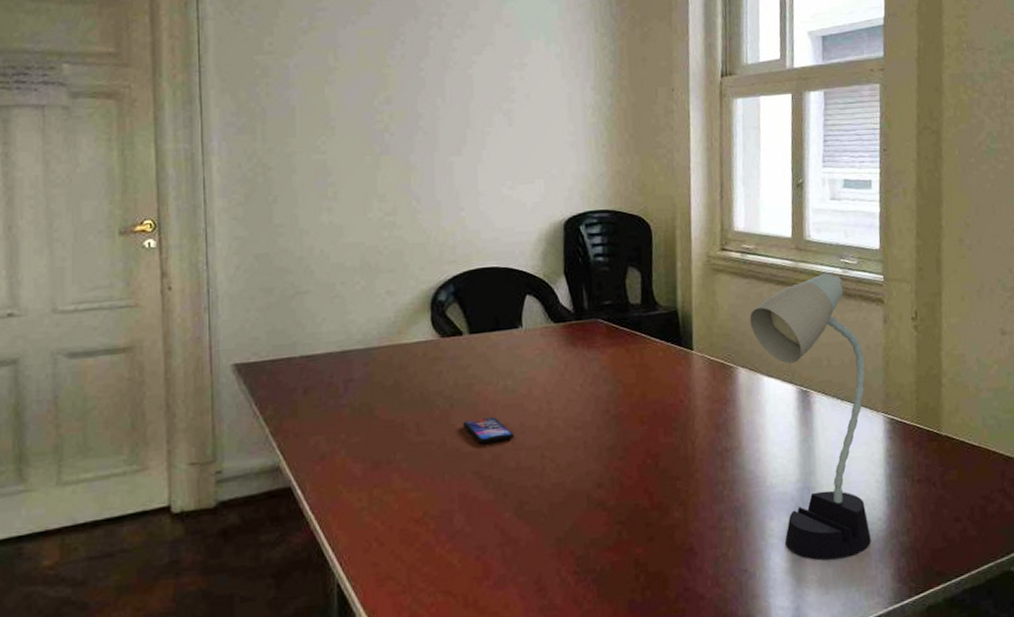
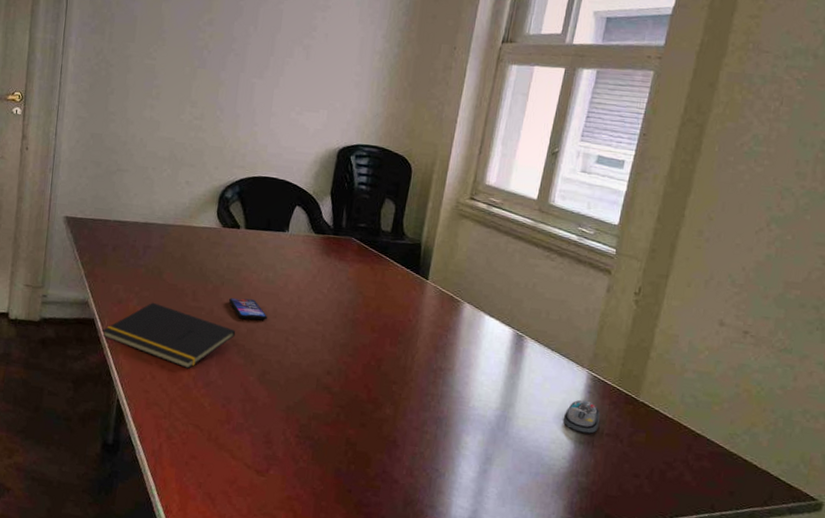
notepad: none [303,448,479,522] -> present [102,302,236,369]
desk lamp: present [749,273,871,560] -> none [475,236,582,482]
computer mouse: none [869,447,908,487] -> present [562,399,600,435]

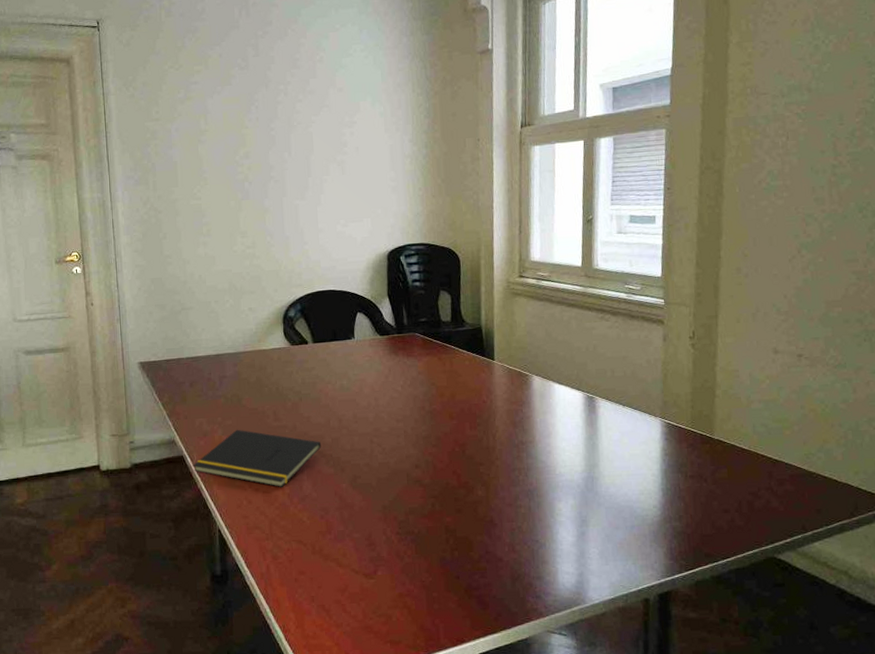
smartphone: present [229,297,267,321] -> none [309,409,349,430]
computer mouse: present [562,399,600,435] -> none [646,447,682,480]

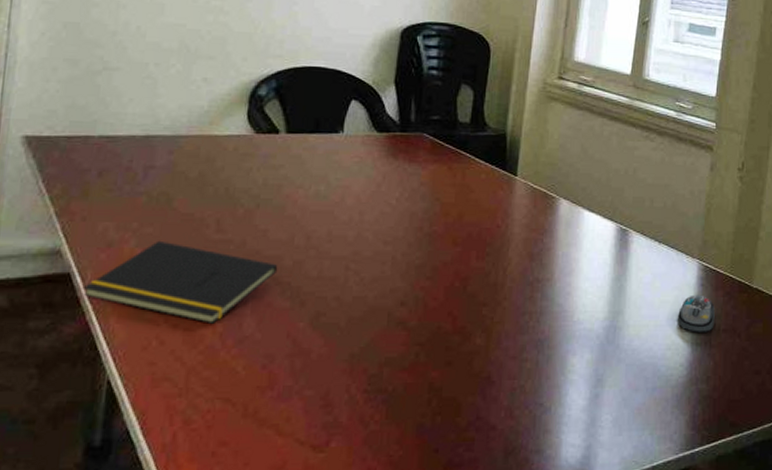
computer mouse: none [646,447,682,480] -> present [677,295,715,334]

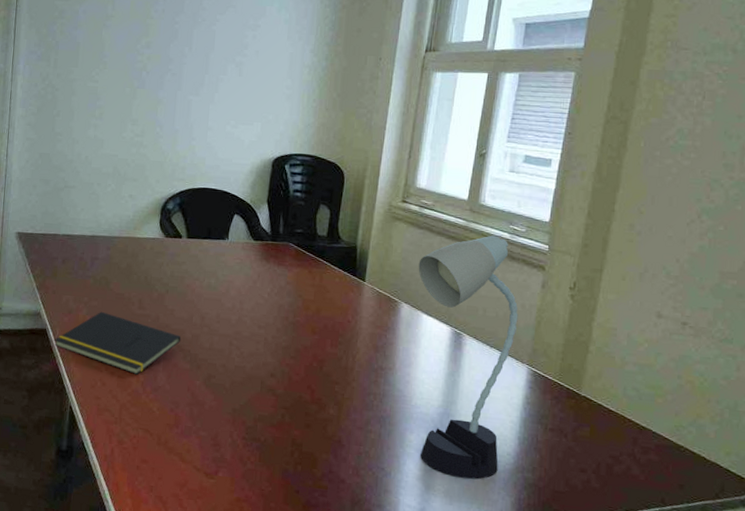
desk lamp: none [578,114,687,401] -> present [418,235,519,480]
computer mouse: present [677,295,715,334] -> none [505,395,543,430]

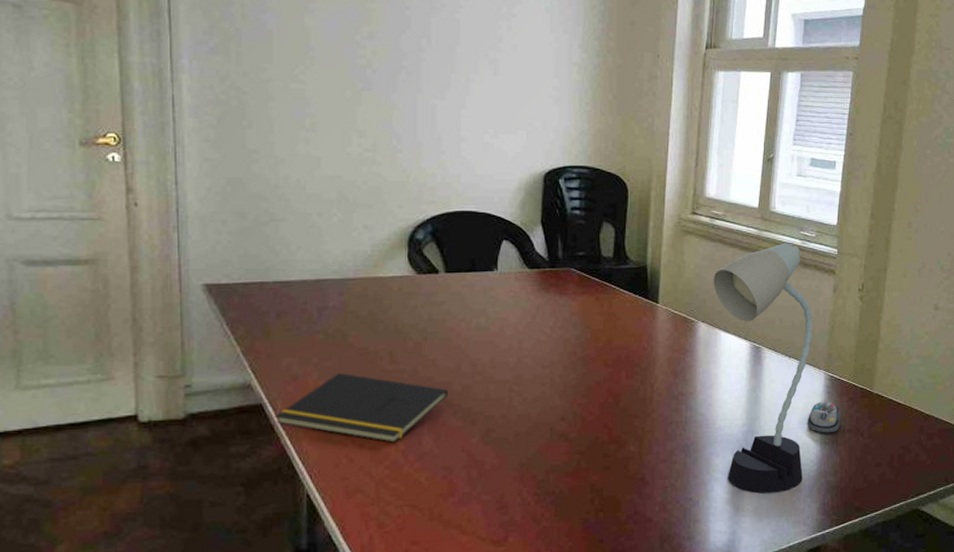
computer mouse: none [505,395,543,430] -> present [807,401,840,434]

